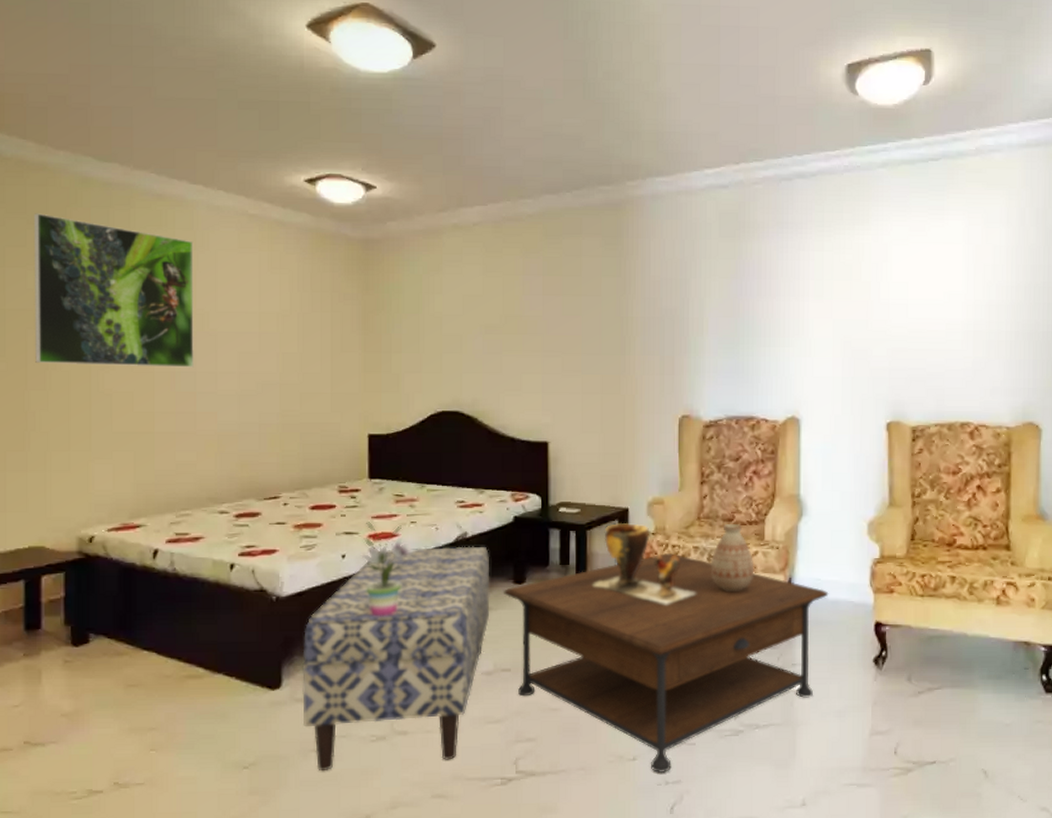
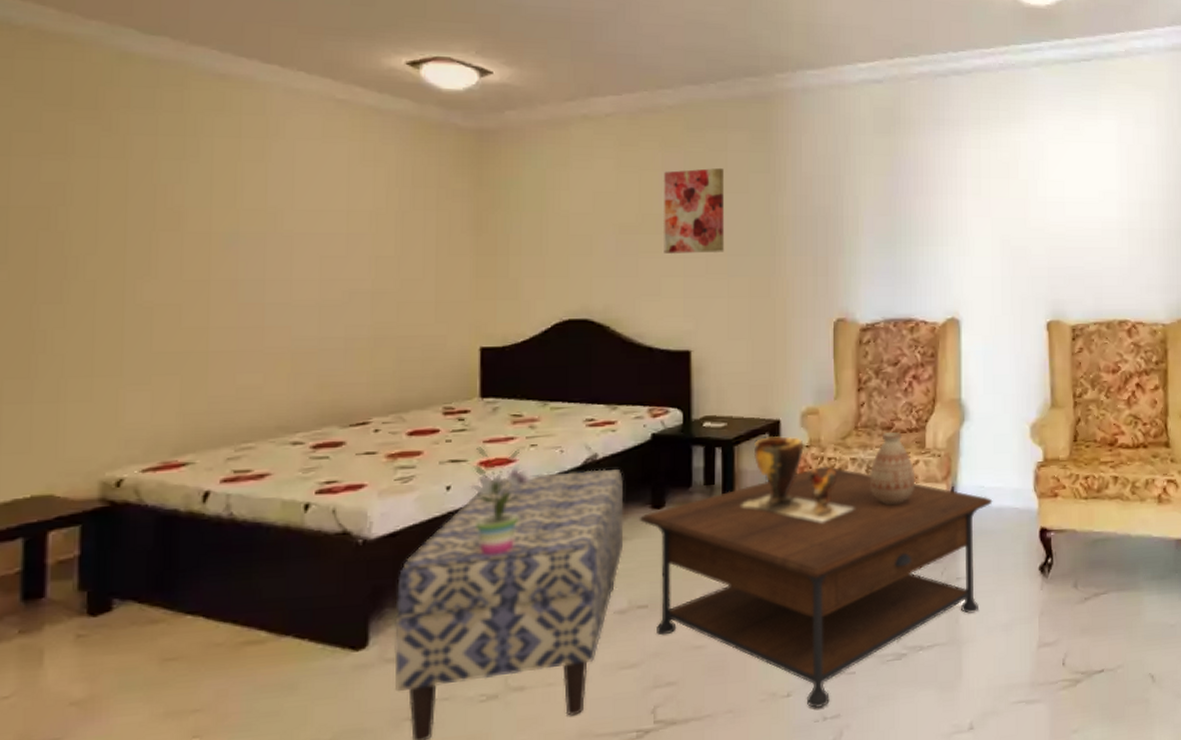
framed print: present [33,213,194,368] -> none [49,92,265,275]
wall art: none [524,273,579,352] -> present [663,168,725,254]

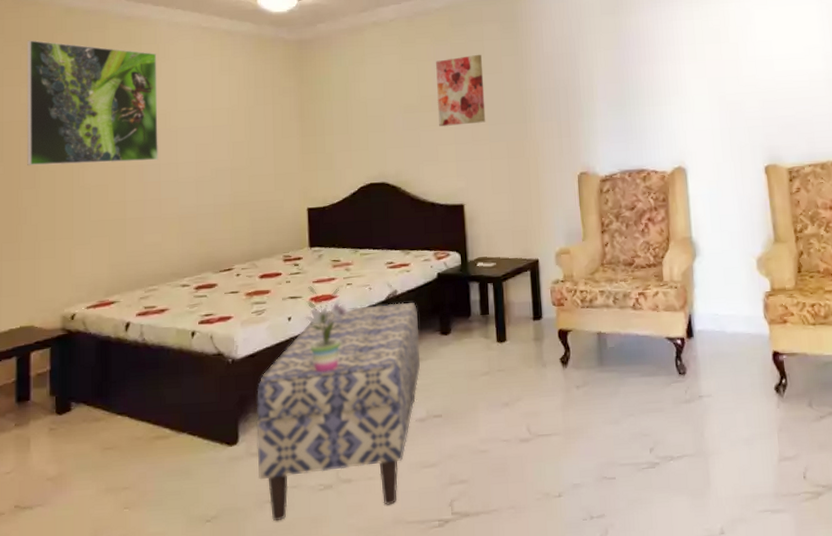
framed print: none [49,92,265,275] -> present [26,40,158,166]
coffee table: present [640,466,993,709] -> none [432,298,727,509]
clay pot: present [741,436,855,522] -> none [511,273,606,346]
vase: present [869,431,916,506] -> none [616,267,657,332]

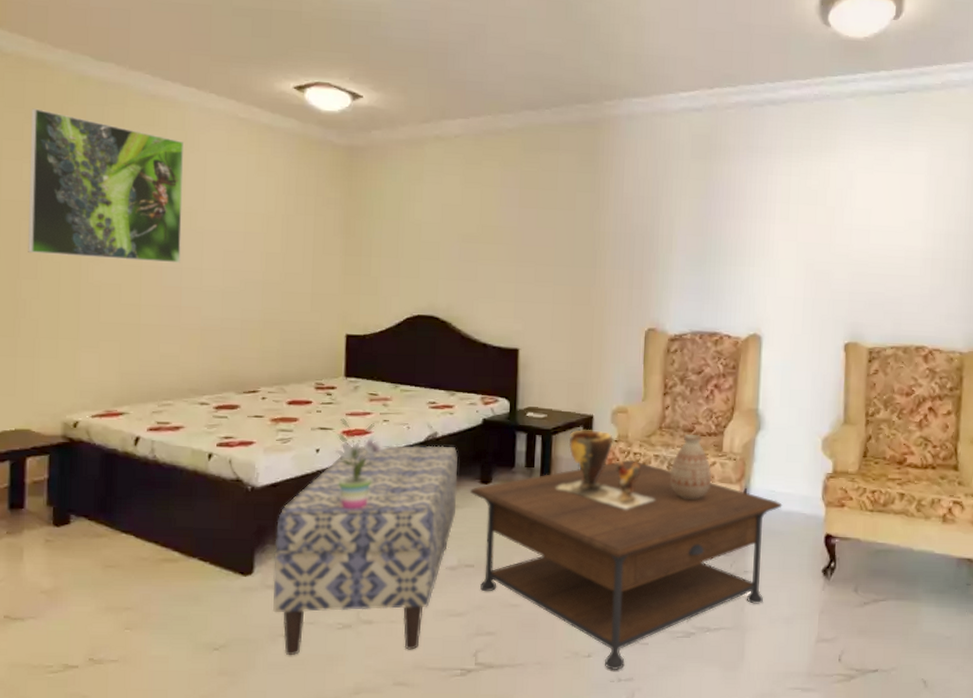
coffee table: none [432,298,727,509] -> present [470,460,782,671]
wall art: present [435,55,486,126] -> none [499,186,554,263]
clay pot: none [511,273,606,346] -> present [556,429,656,509]
vase: none [616,267,657,332] -> present [669,434,712,501]

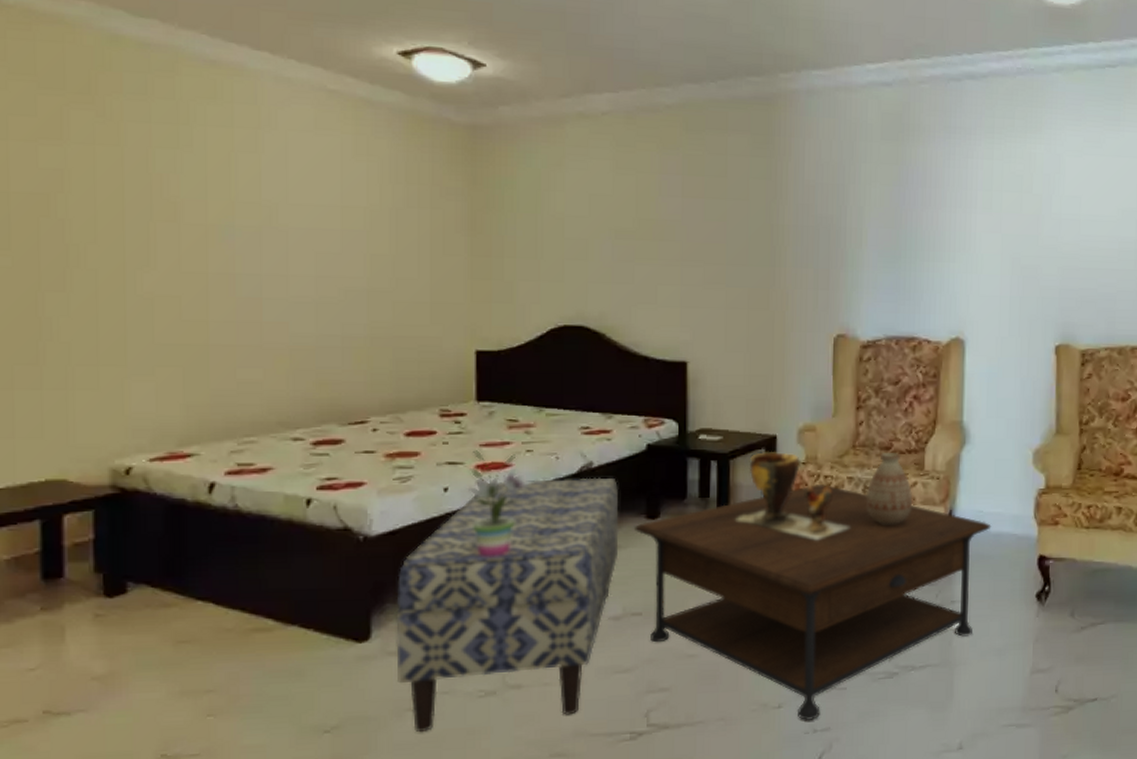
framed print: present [28,108,185,263] -> none [46,75,259,269]

